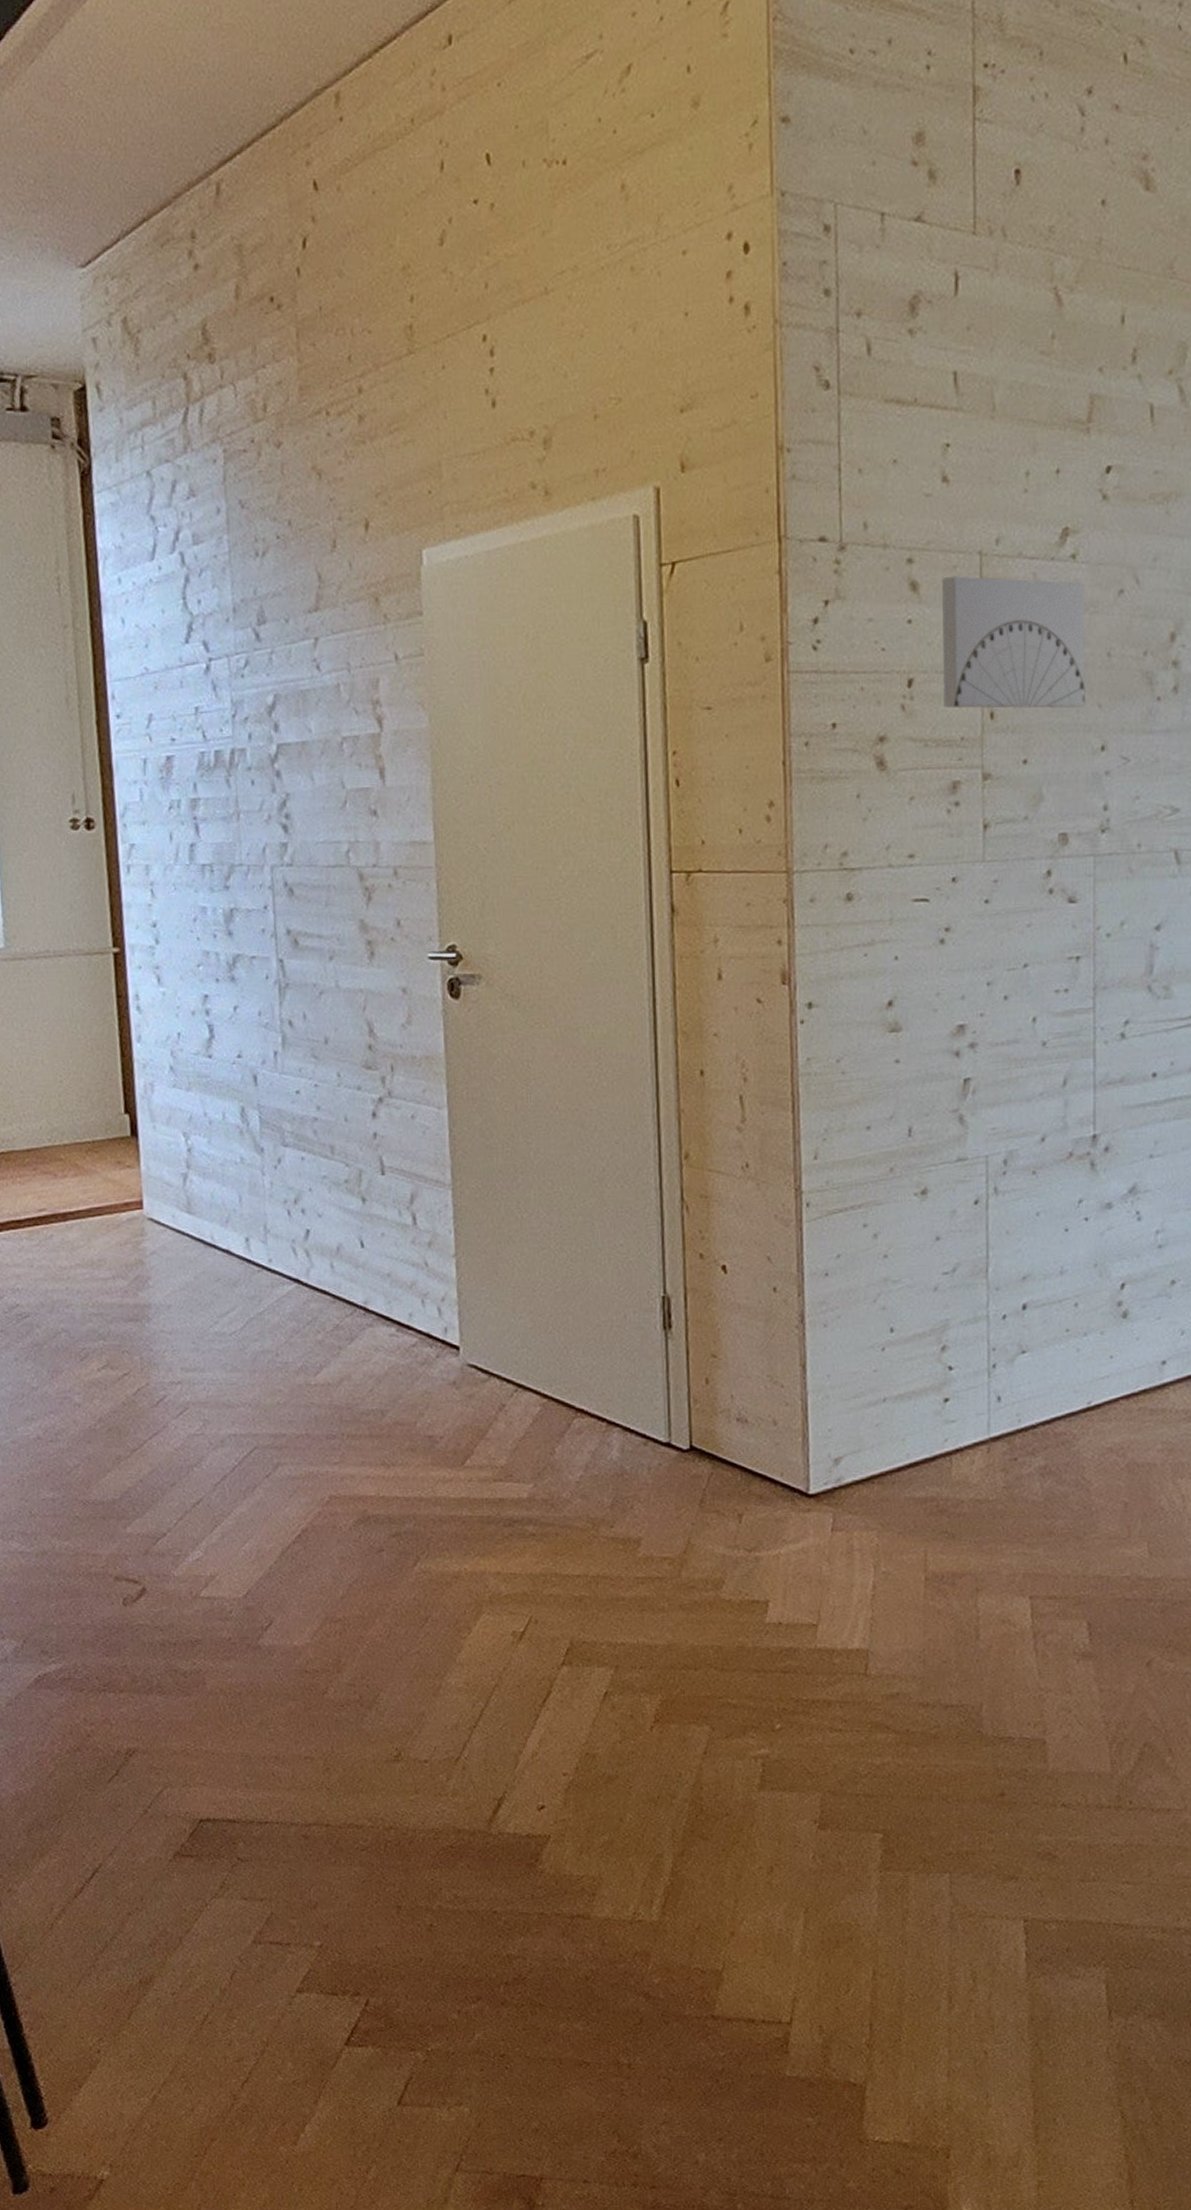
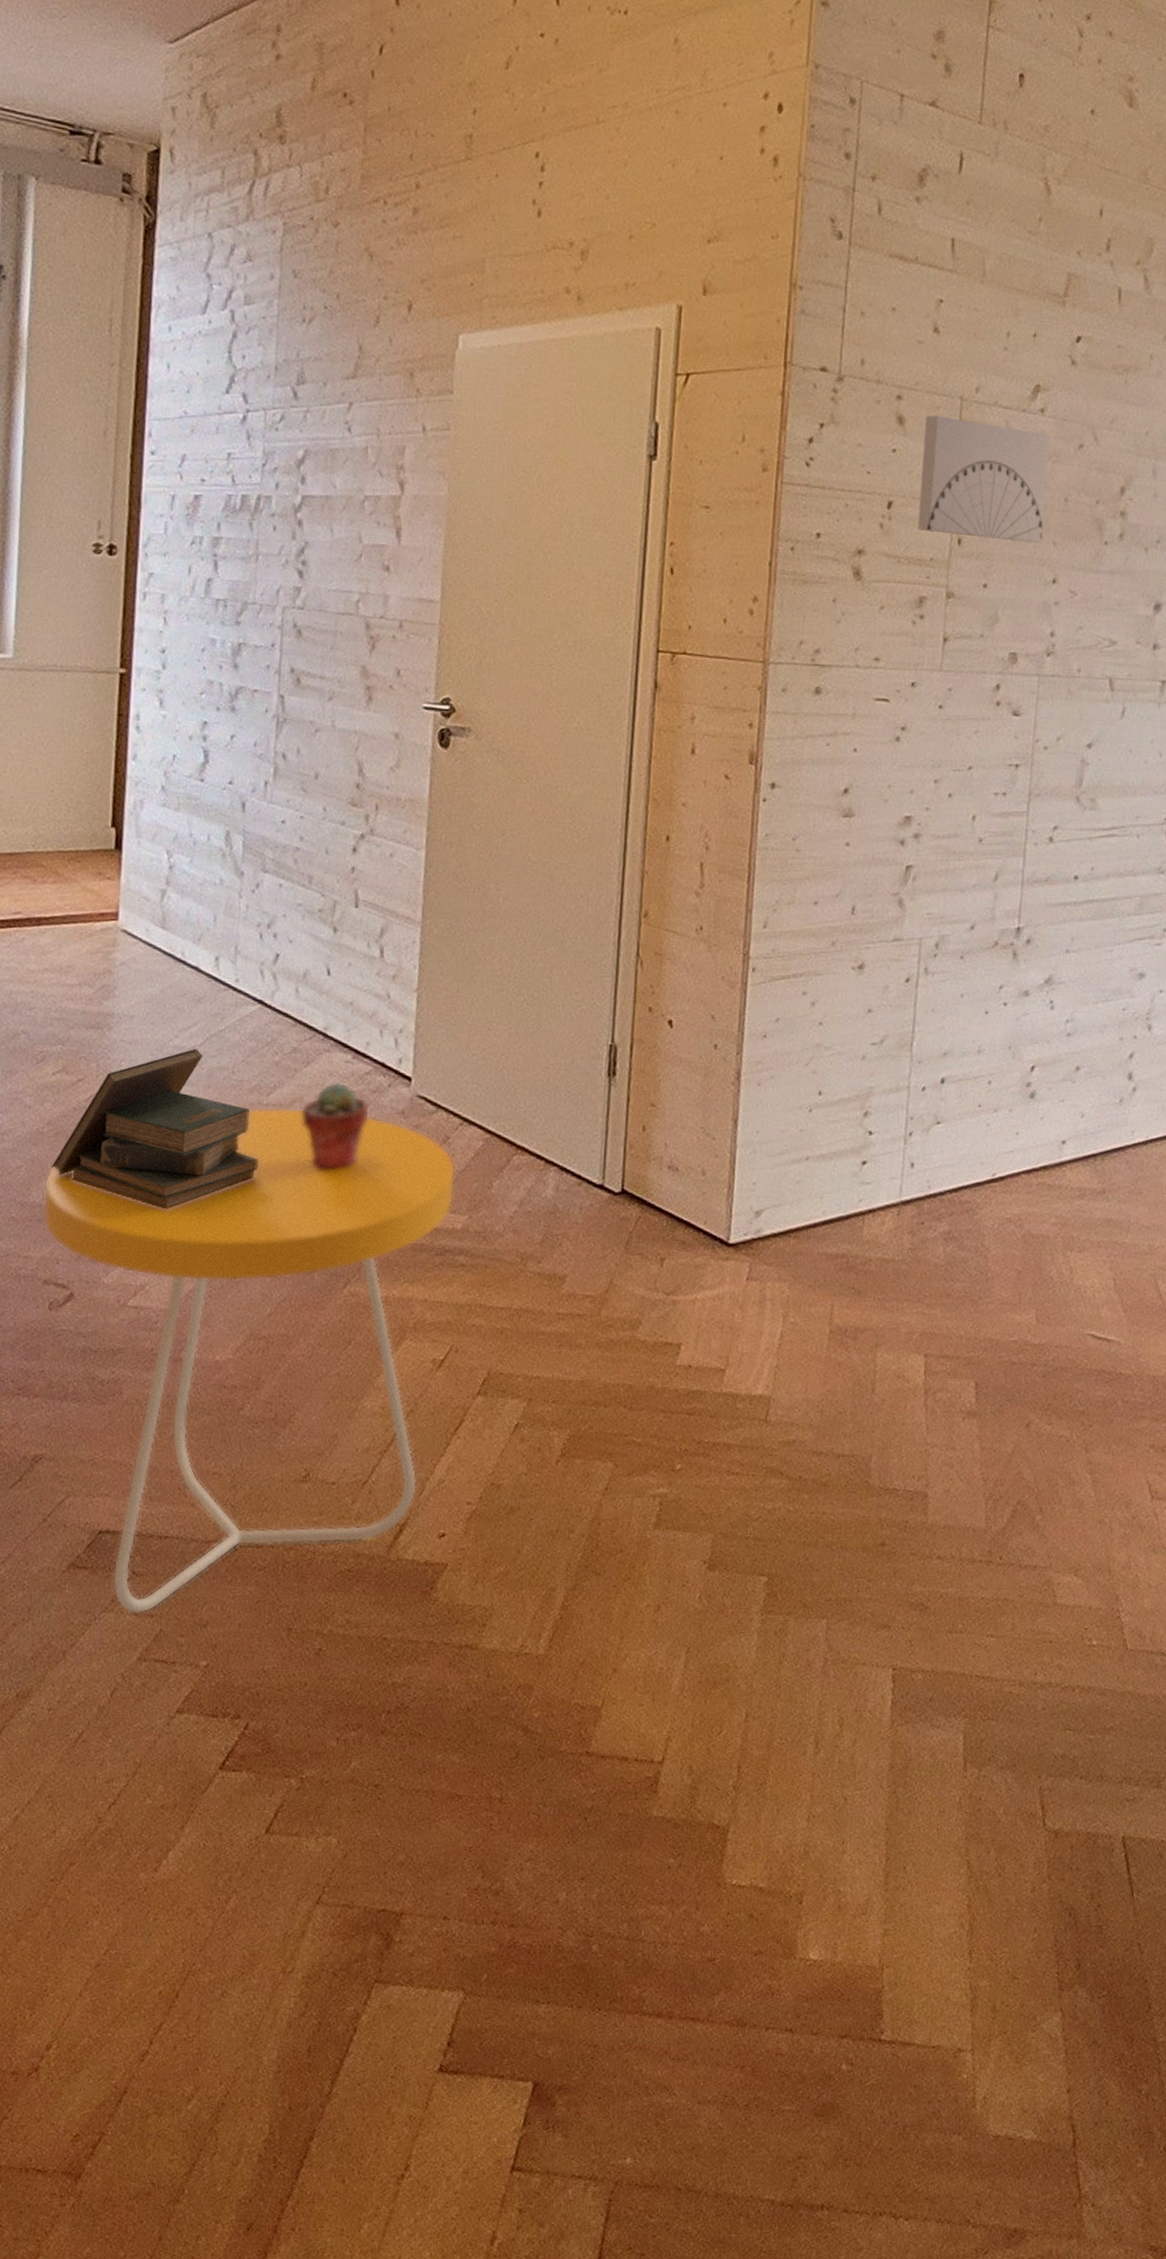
side table: none [103,1386,517,1898] -> present [42,1107,456,1614]
book: none [108,1333,315,1499] -> present [51,1048,259,1210]
potted succulent: none [349,1357,421,1448] -> present [300,1082,370,1171]

